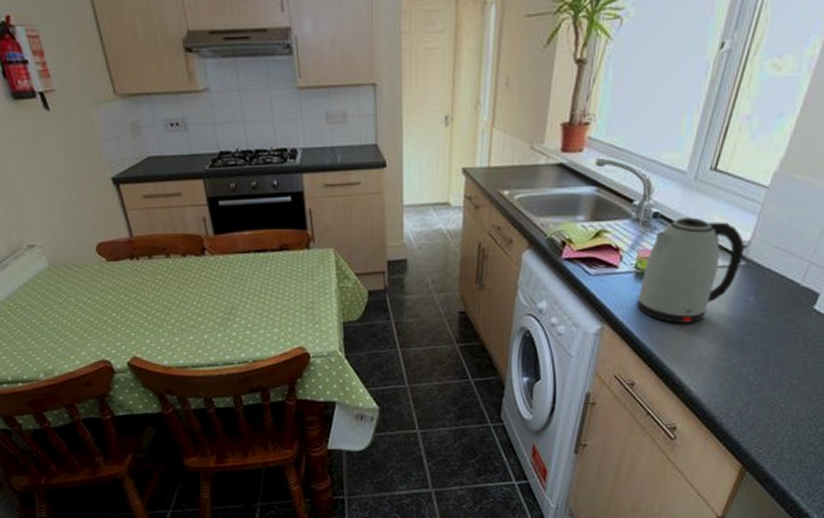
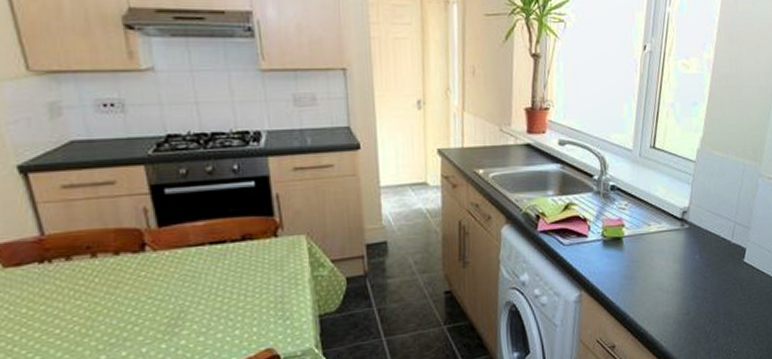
kettle: present [637,217,745,323] -> none [607,188,686,285]

